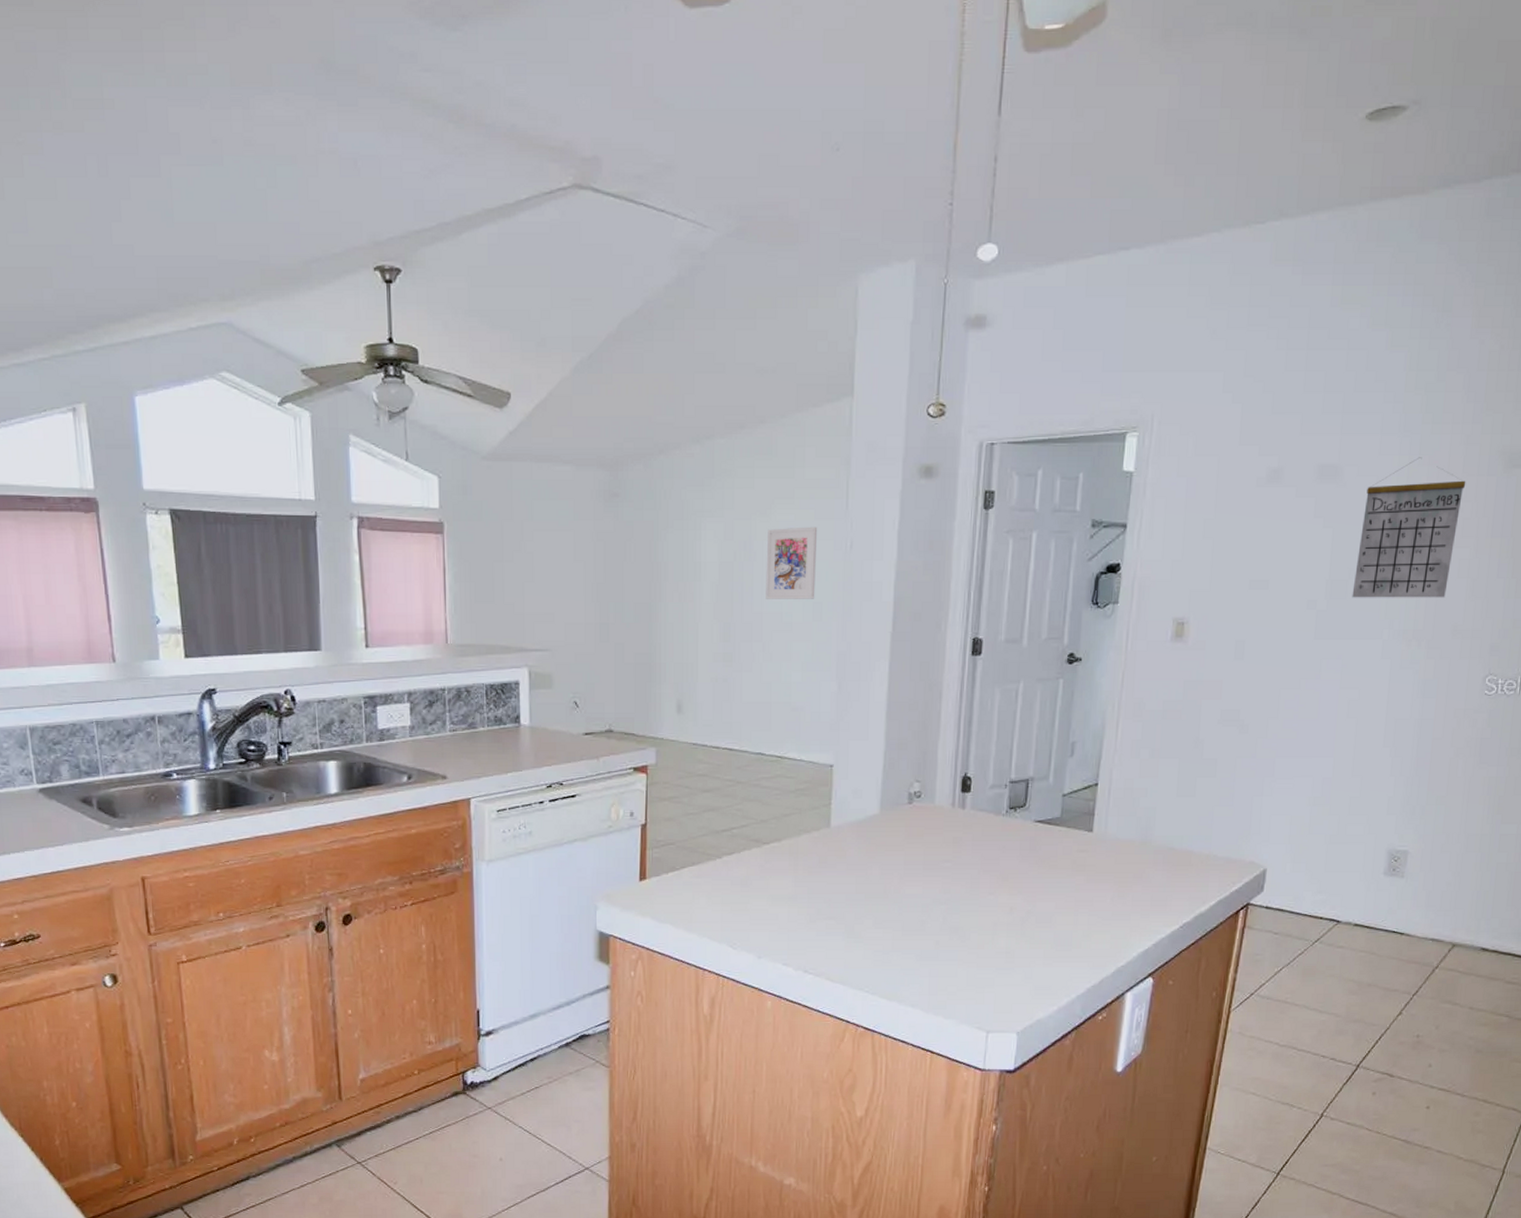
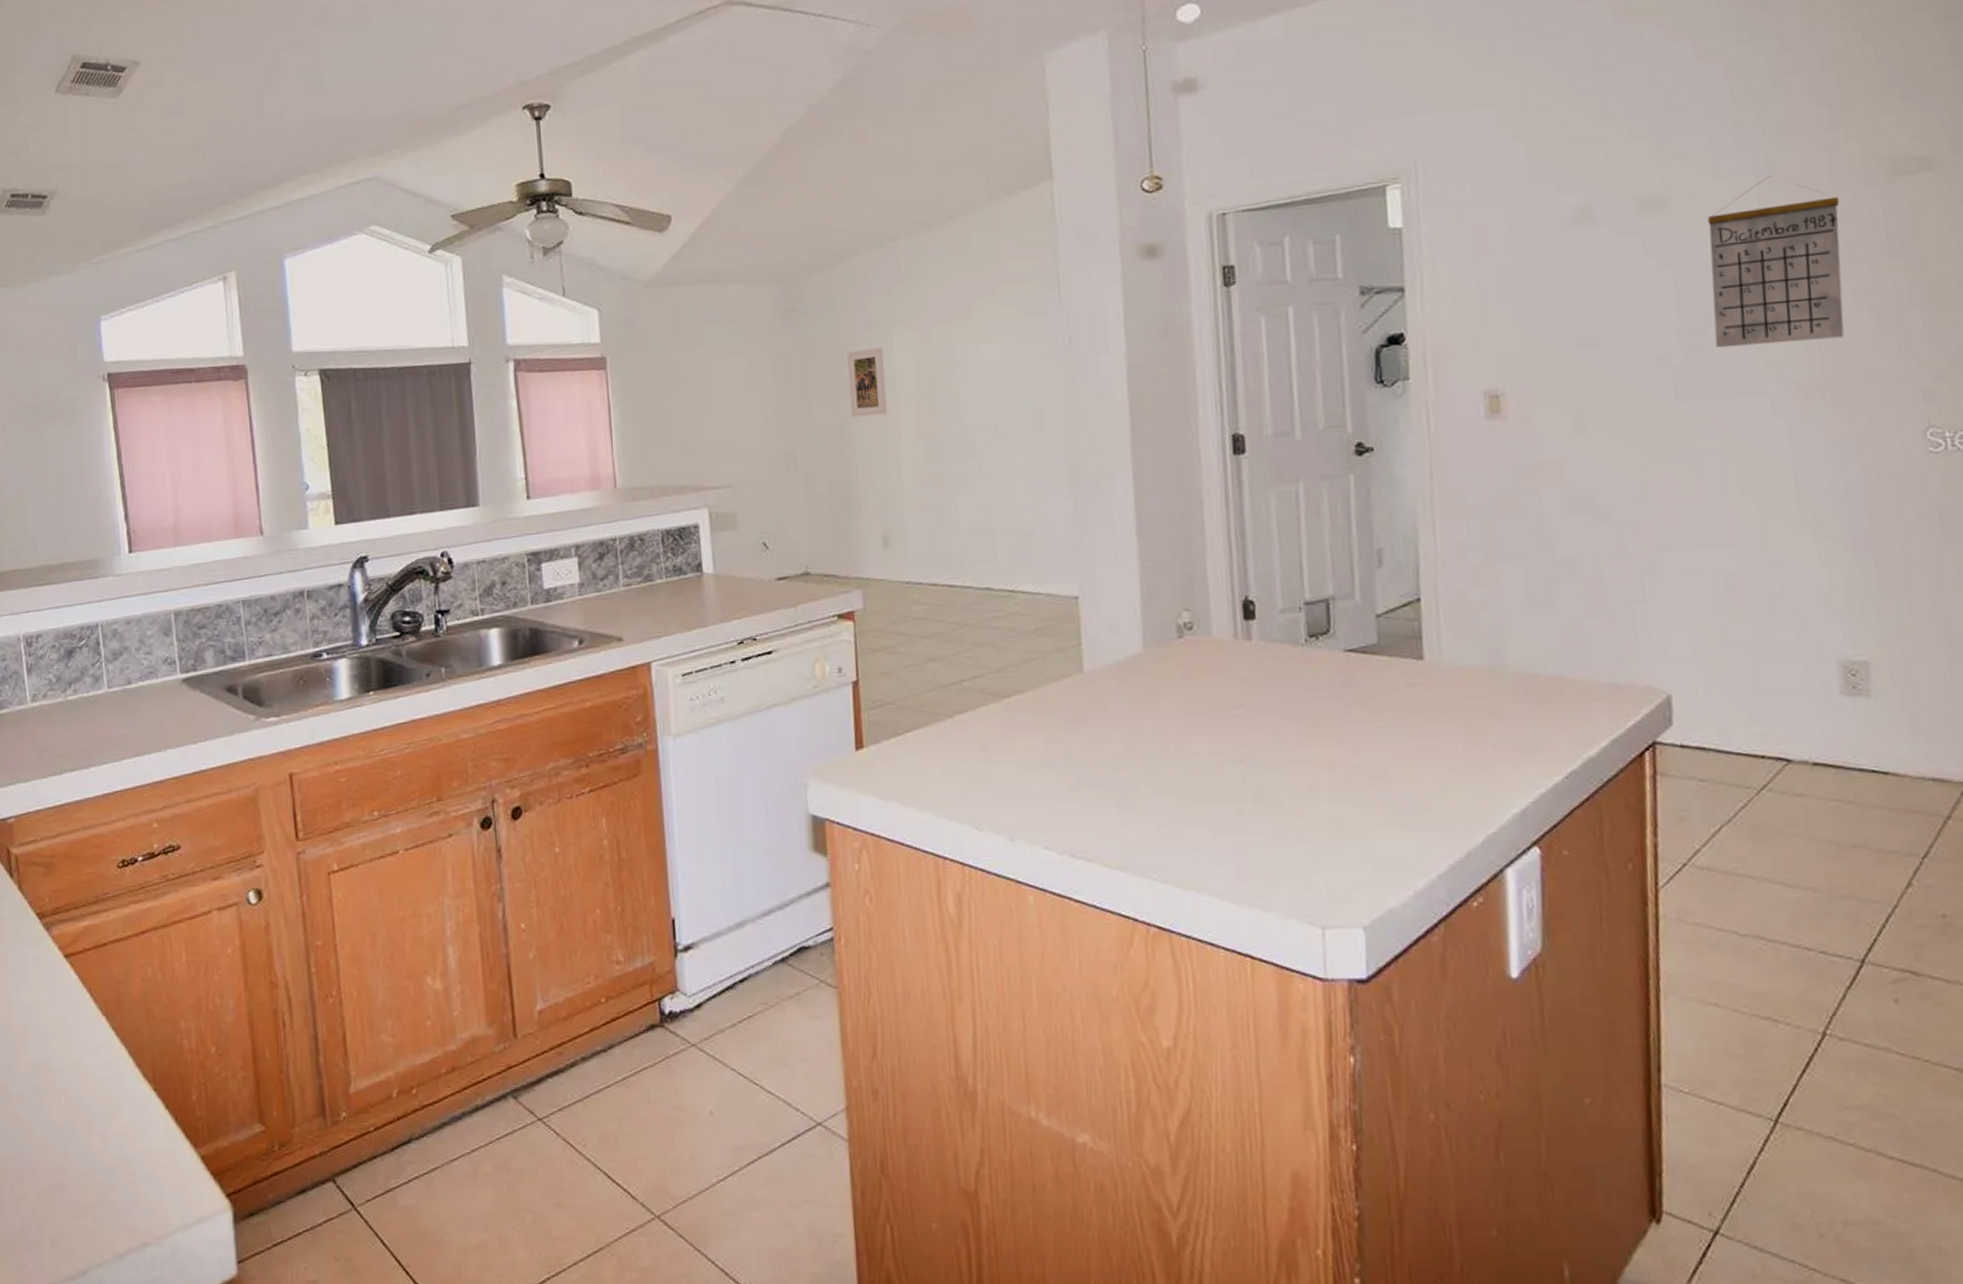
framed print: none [659,536,691,597] -> present [847,347,888,418]
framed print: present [766,526,818,599] -> none [970,324,1034,410]

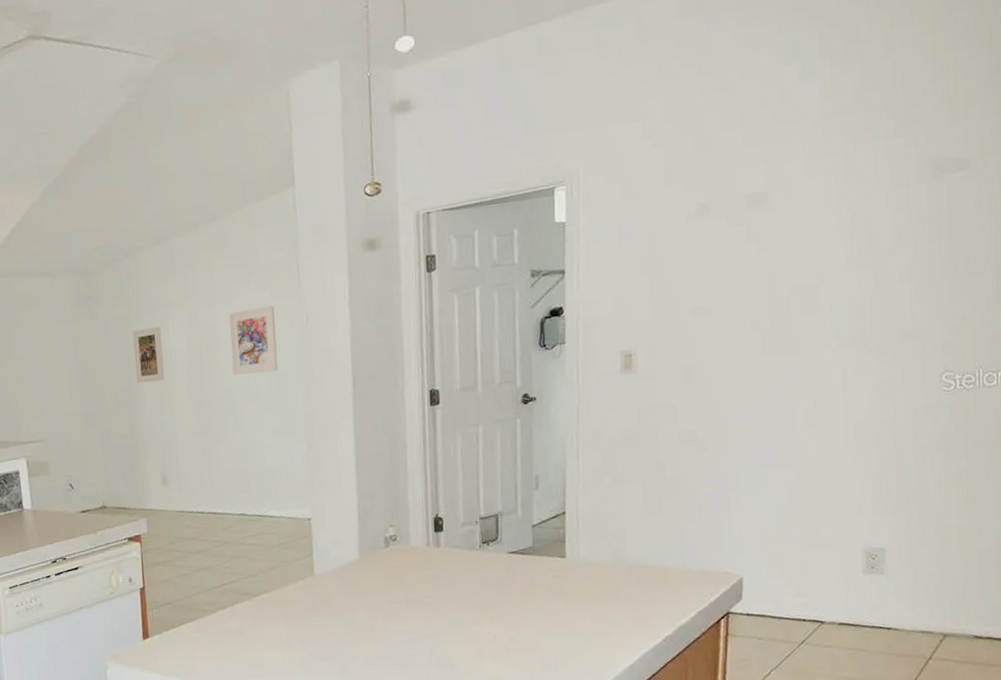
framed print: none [970,324,1034,410] -> present [229,305,279,375]
calendar: present [1707,175,1844,348] -> none [795,175,896,314]

